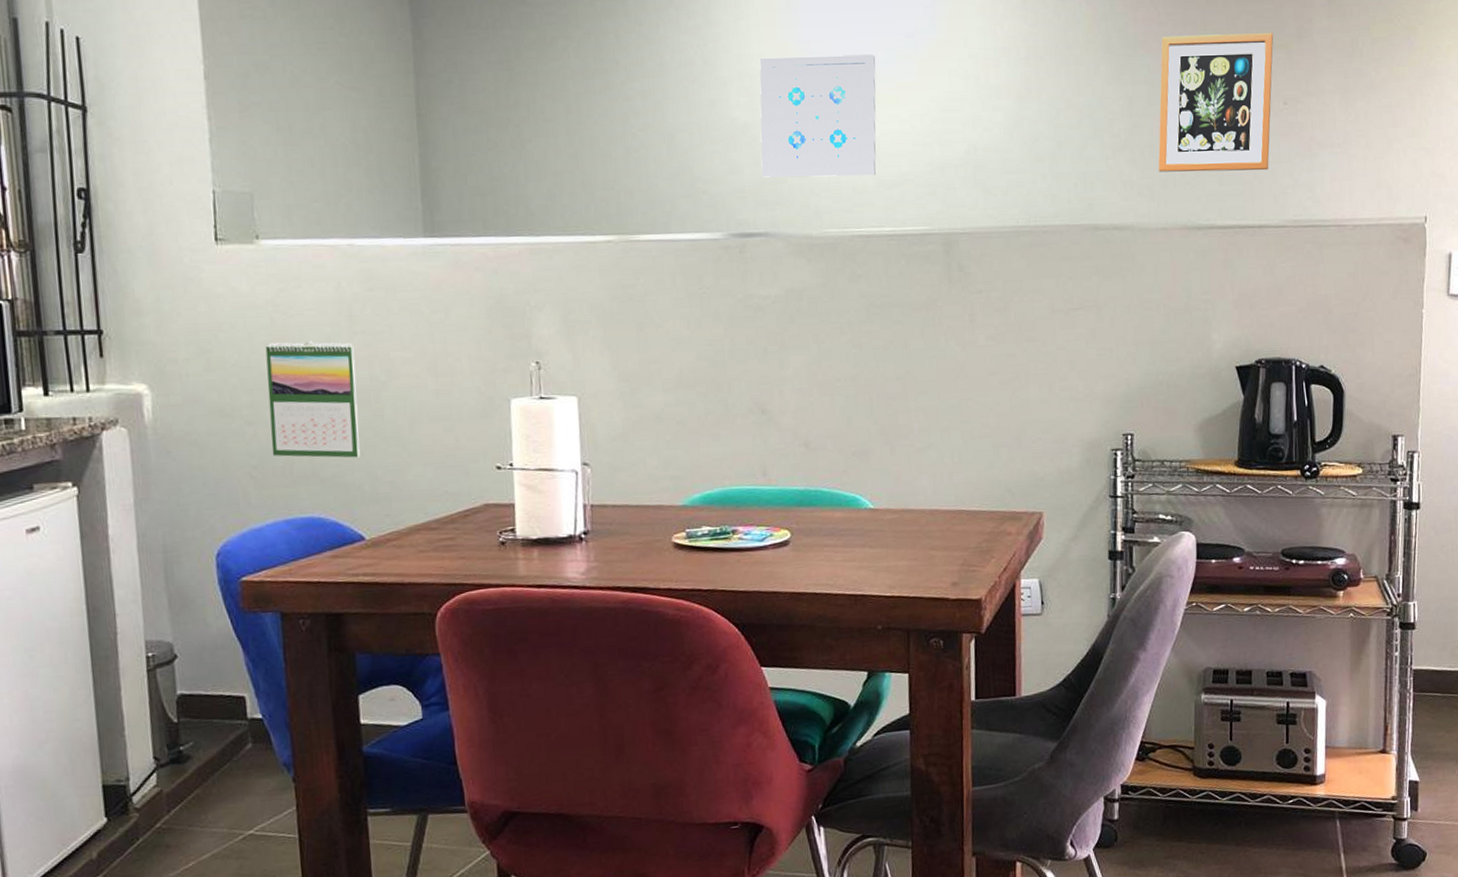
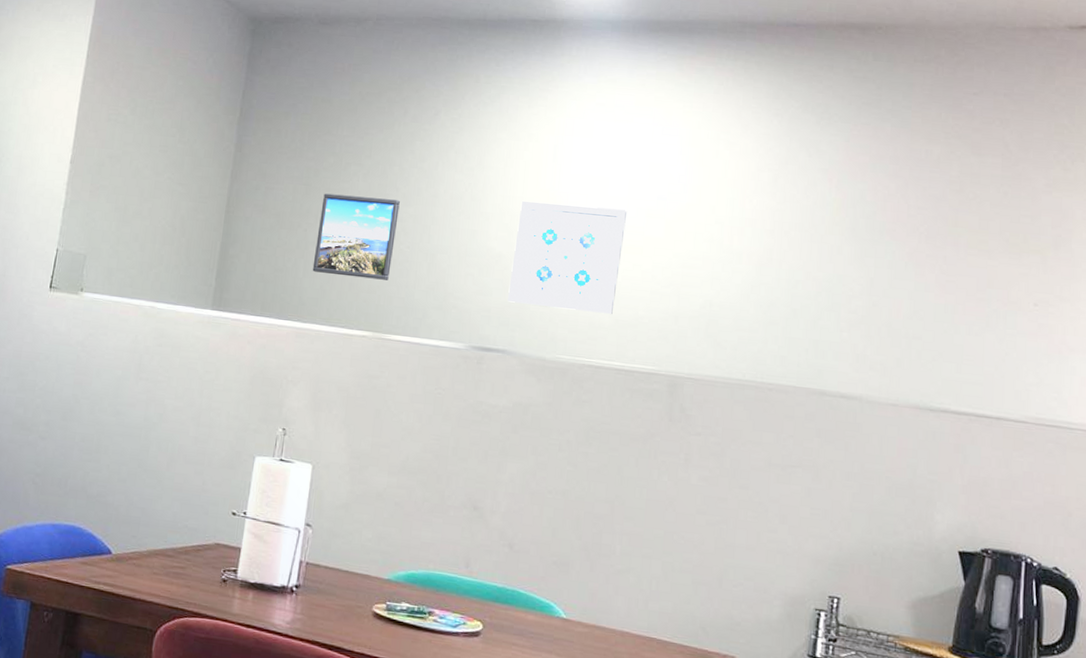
calendar: present [265,341,360,458] -> none [54,376,137,483]
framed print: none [531,75,626,175] -> present [312,193,400,280]
picture frame: present [1158,33,1274,172] -> none [893,227,1029,366]

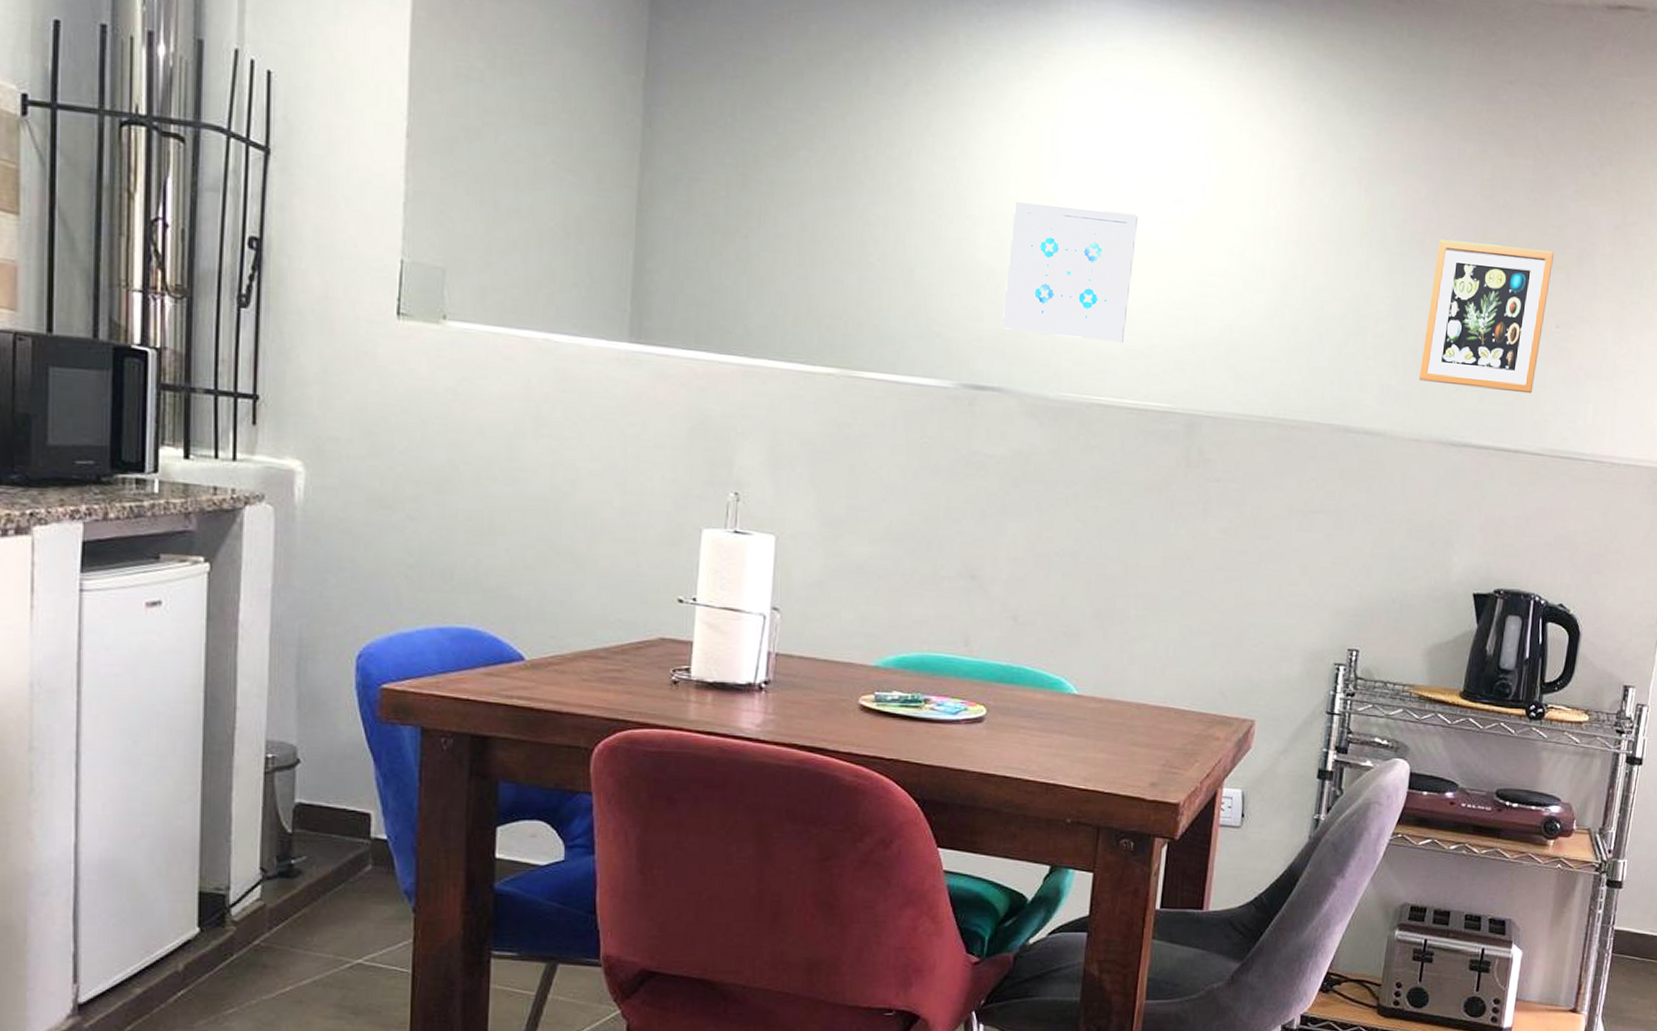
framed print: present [312,193,400,280] -> none [758,187,866,303]
picture frame: none [893,227,1029,366] -> present [1418,239,1555,394]

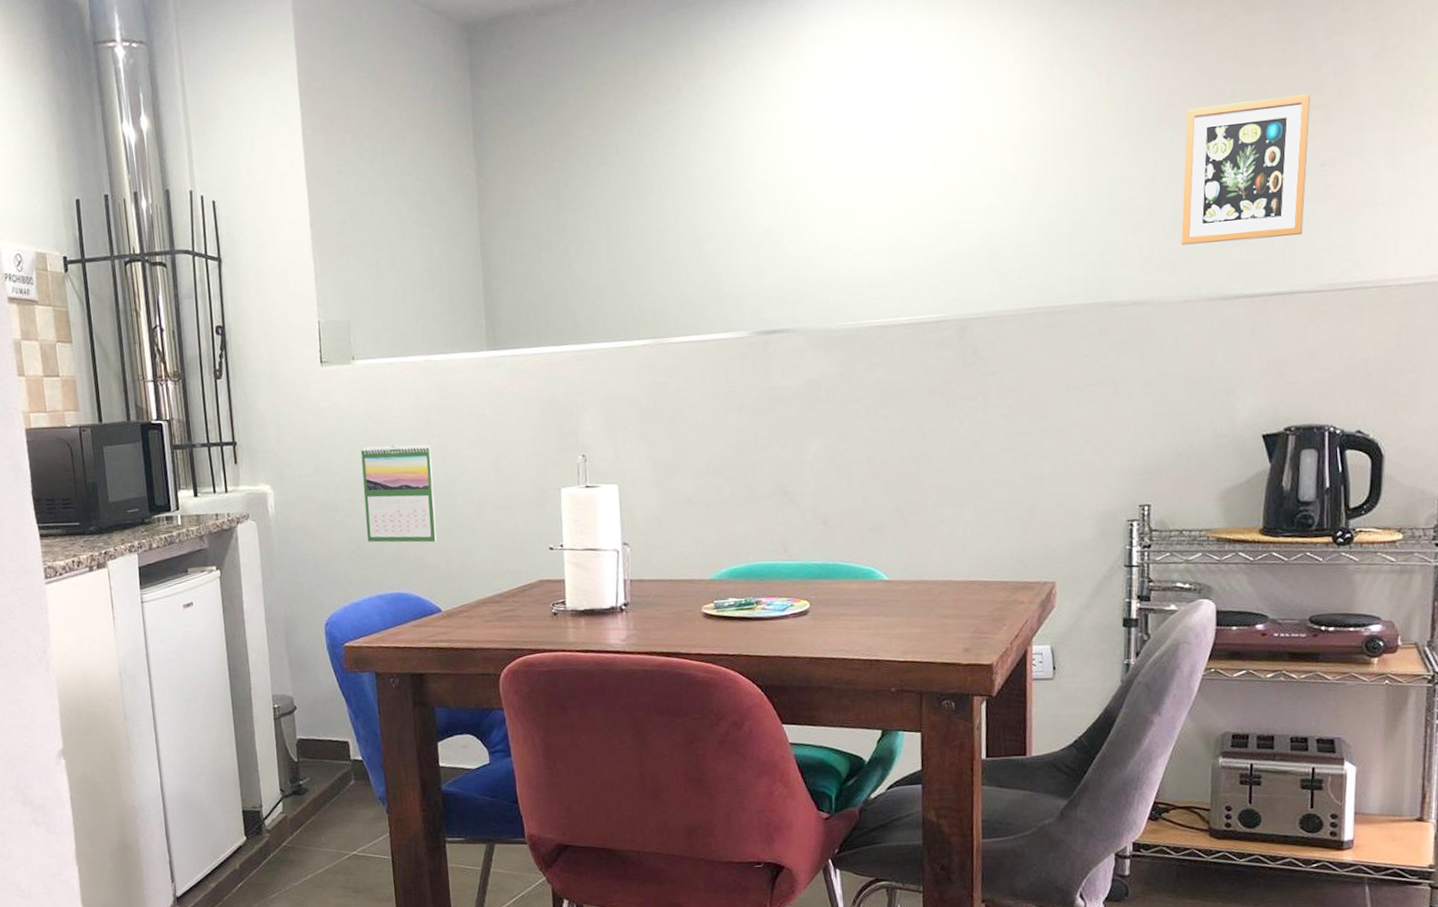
calendar: none [433,434,537,571] -> present [360,444,437,543]
wall art: present [1002,201,1139,343] -> none [781,154,893,278]

